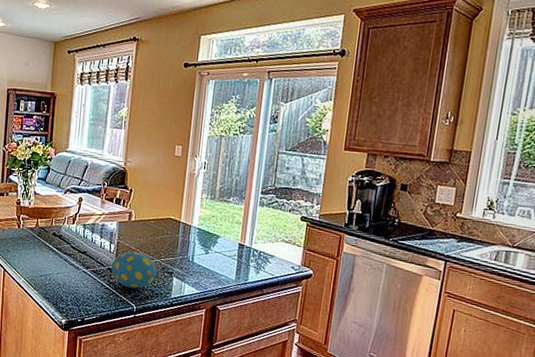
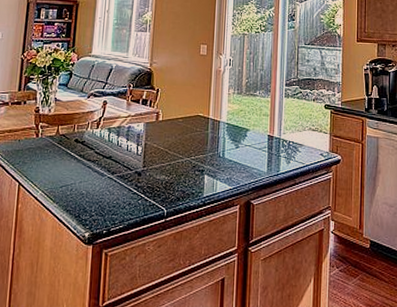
decorative egg: present [111,251,157,289] -> none [139,152,187,191]

